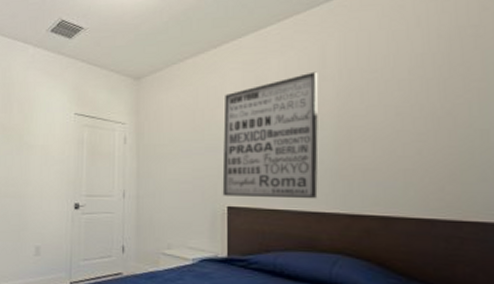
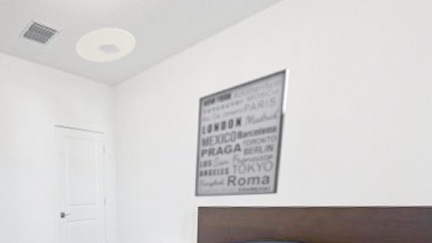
ceiling light: none [101,27,161,58] -> present [75,27,137,63]

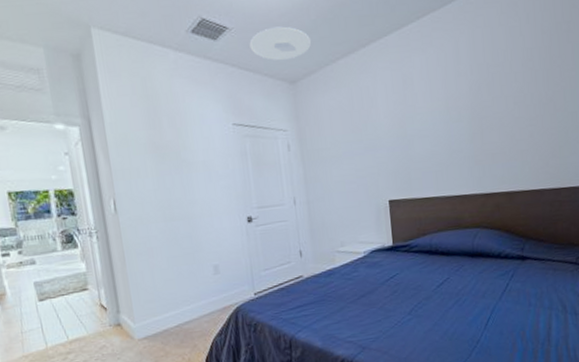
wall art: present [194,67,290,197] -> none [377,67,460,191]

